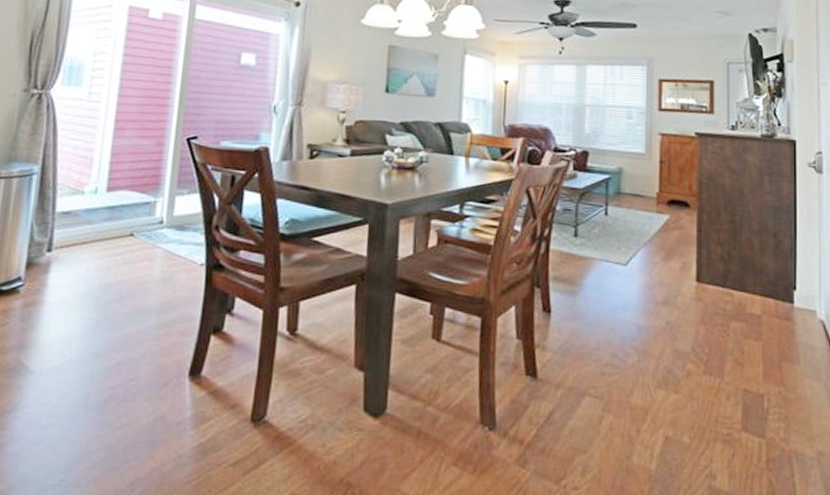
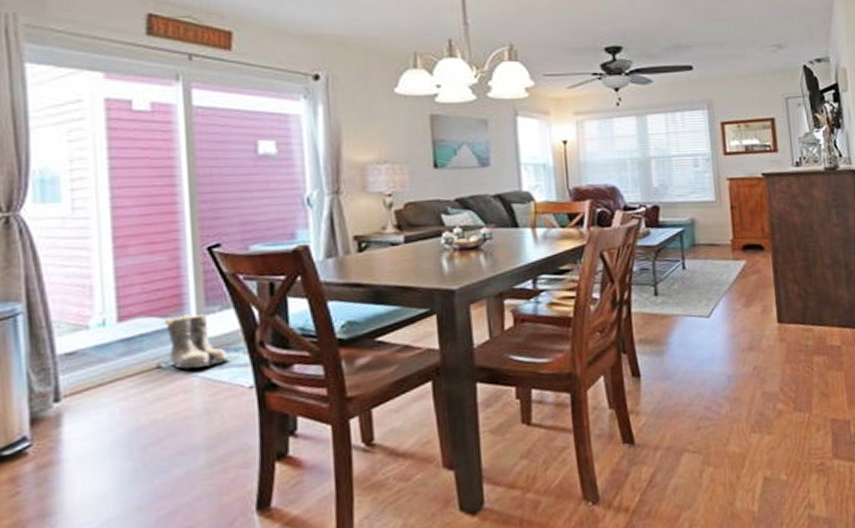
boots: none [141,193,191,241] -> present [165,314,232,369]

